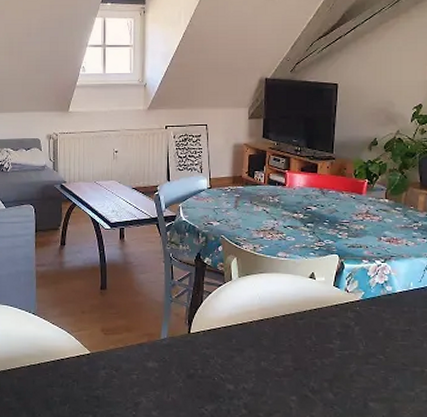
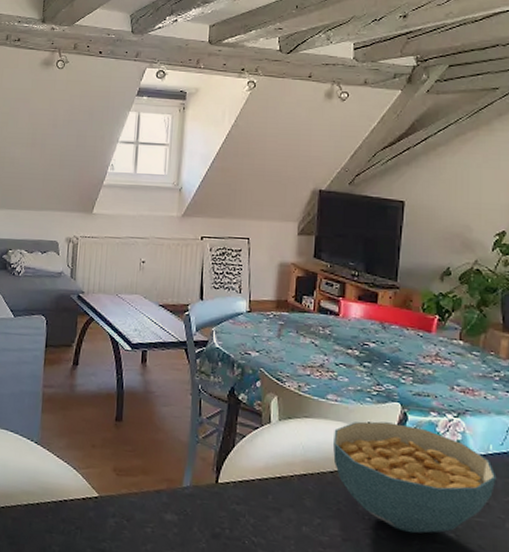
cereal bowl: none [285,271,416,359] -> present [333,421,497,534]

